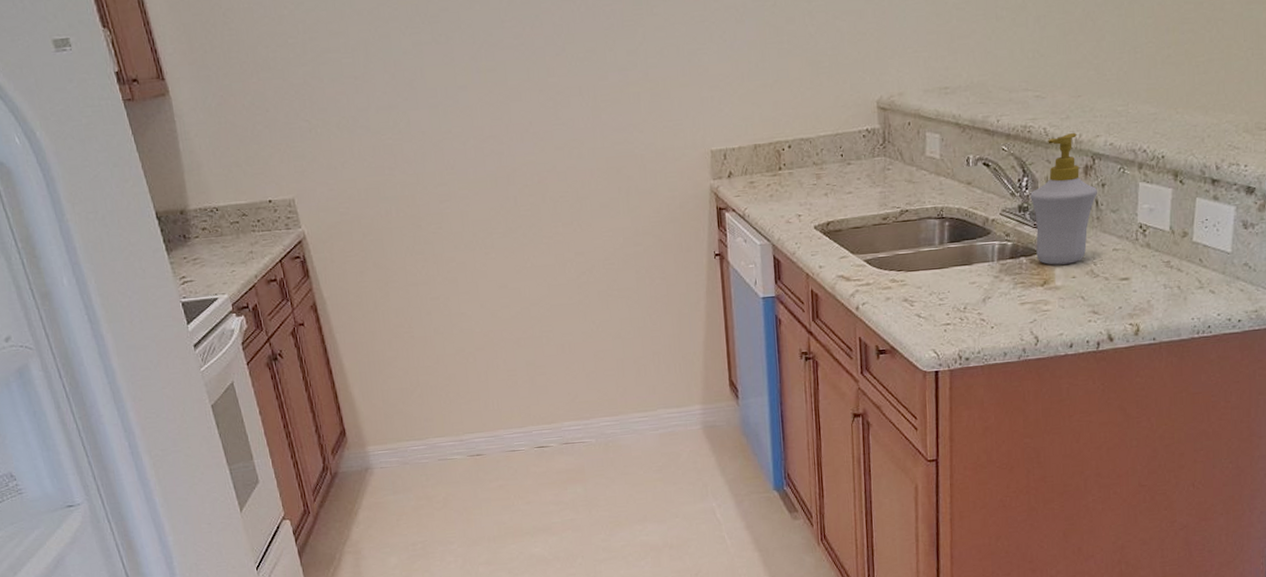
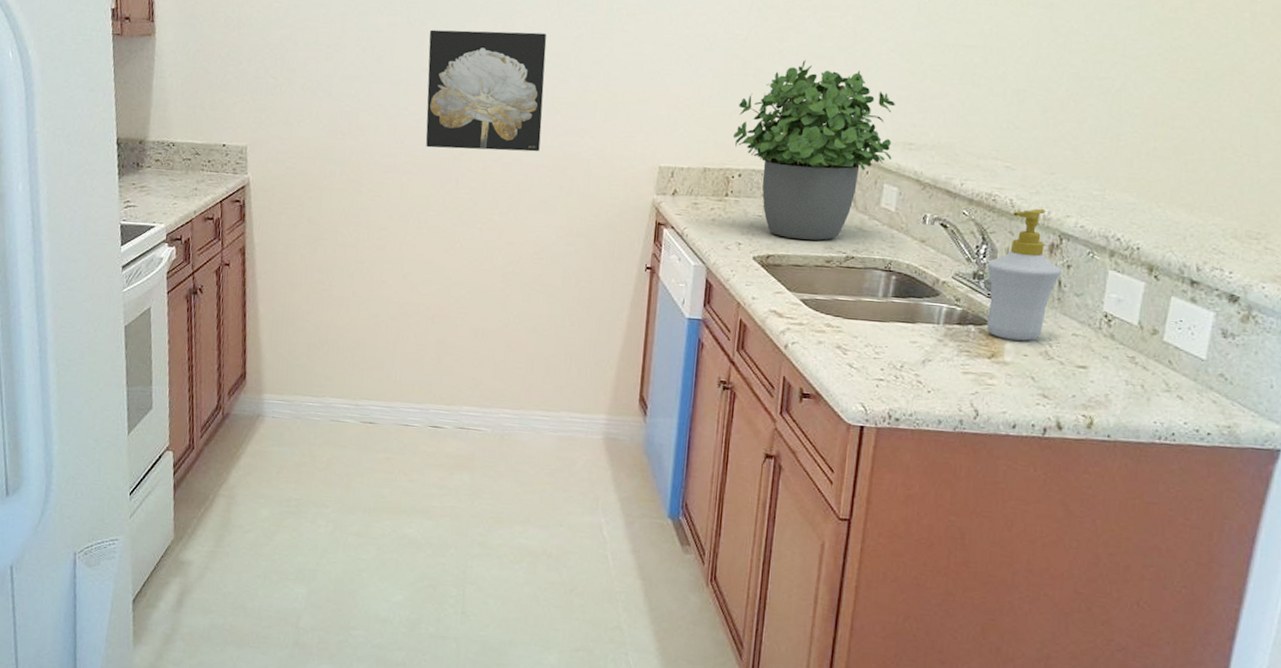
wall art: none [457,29,591,169] -> present [425,29,547,152]
potted plant: none [777,17,930,202] -> present [733,59,895,241]

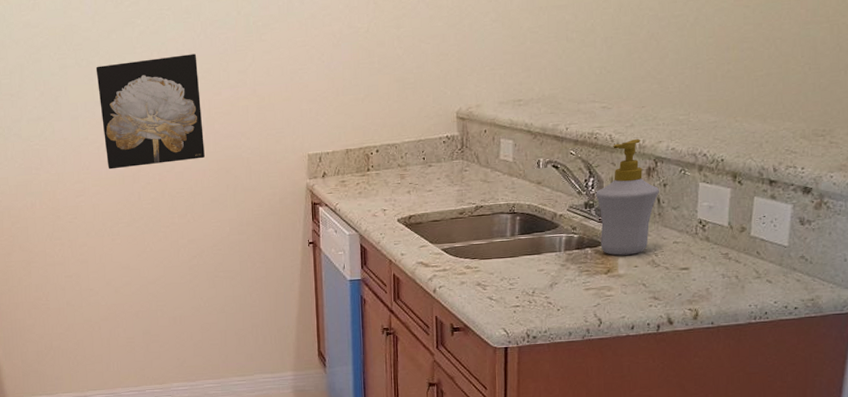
potted plant: present [733,59,895,241] -> none [368,40,505,199]

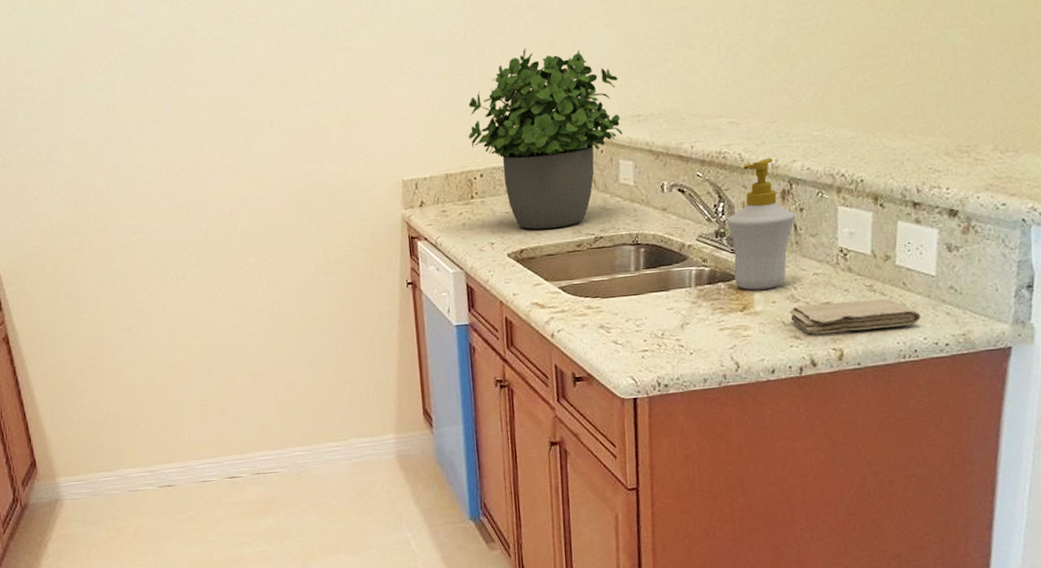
wall art: present [95,54,205,170] -> none [149,64,283,202]
potted plant: none [368,40,505,199] -> present [469,48,623,230]
washcloth: none [649,265,772,296] -> present [789,298,921,334]

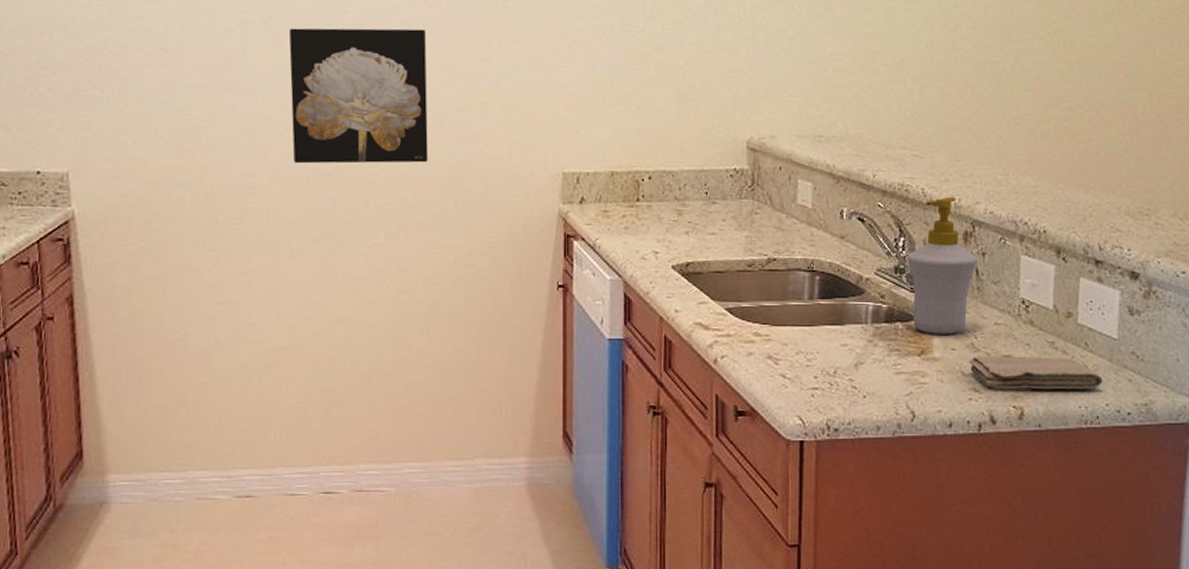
wall art: none [149,64,283,202] -> present [288,28,428,164]
potted plant: present [469,48,623,230] -> none [640,51,803,244]

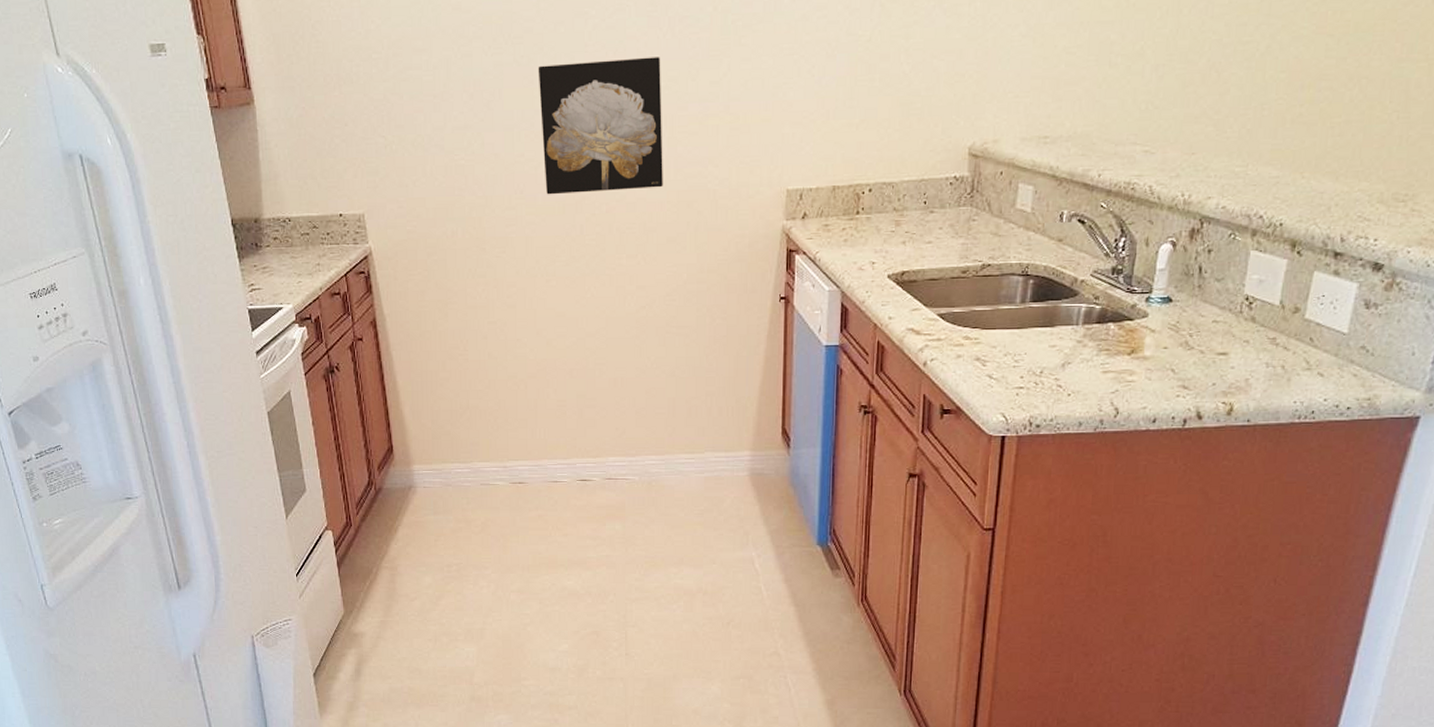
soap bottle: present [907,197,979,334] -> none [1126,193,1203,333]
washcloth: present [969,356,1103,390] -> none [1180,353,1324,386]

